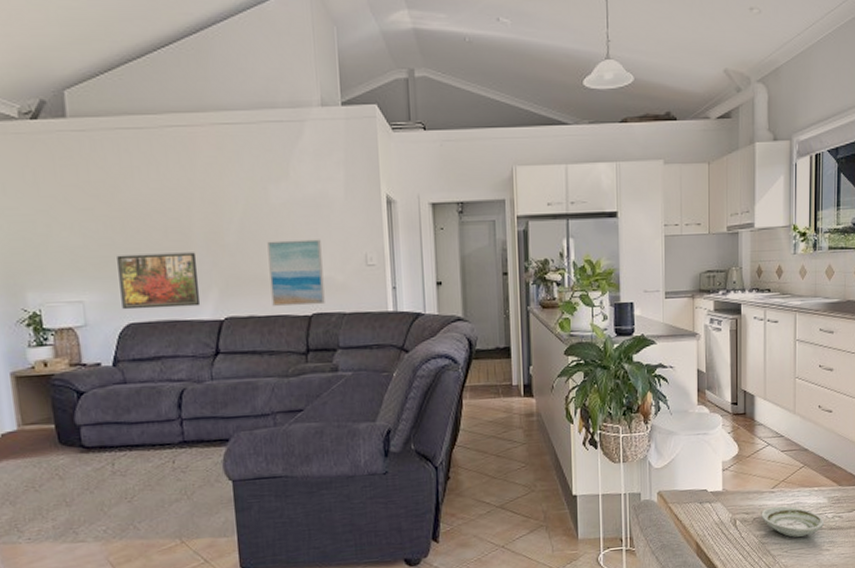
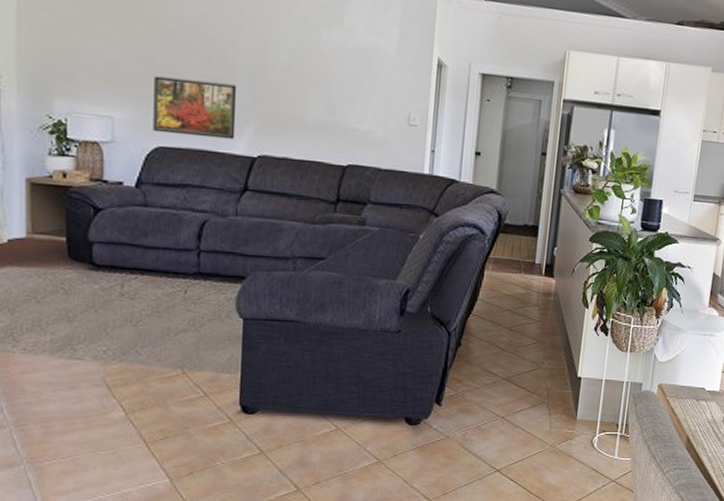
wall art: present [267,239,325,307] -> none [308,85,366,158]

